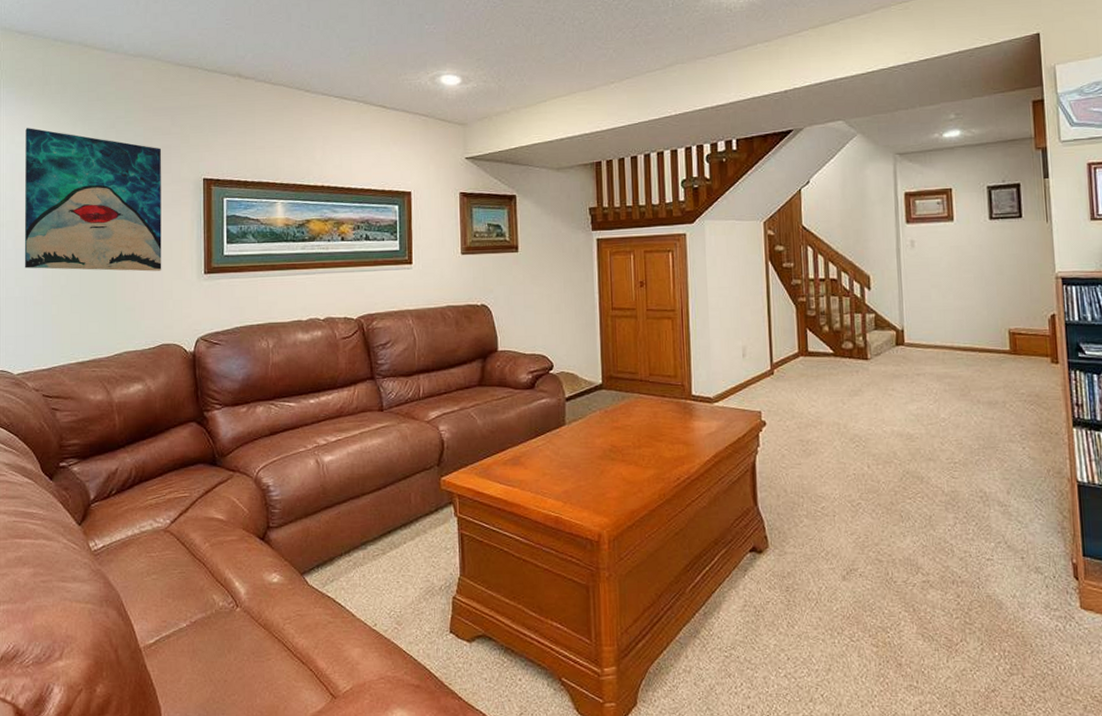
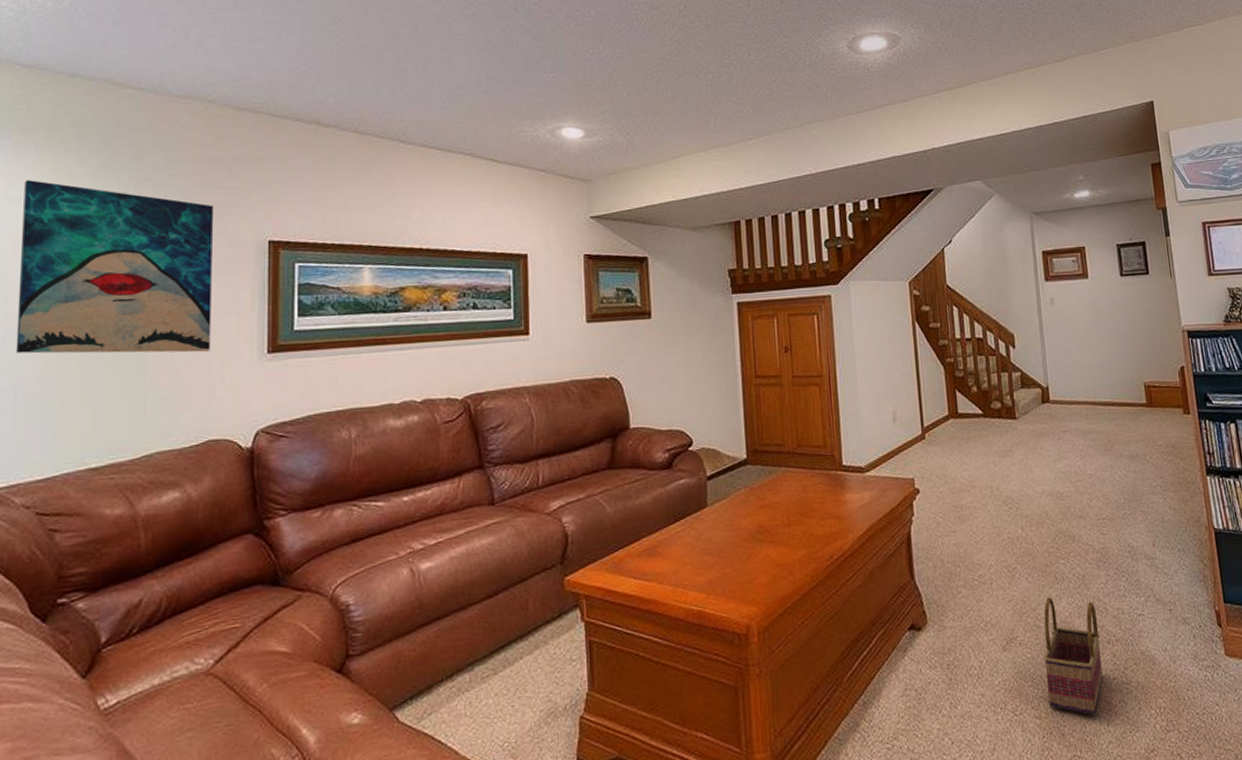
basket: none [884,534,945,650] -> present [1043,597,1103,715]

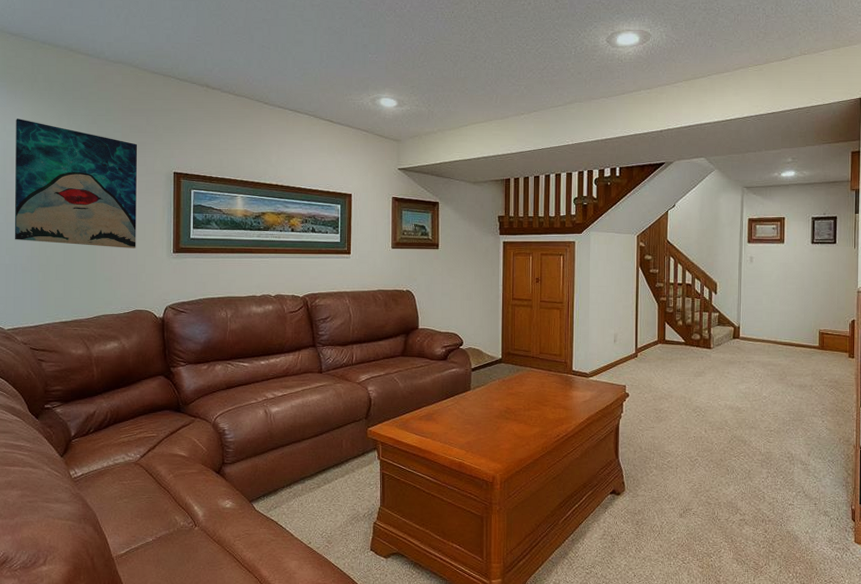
basket: present [1043,597,1103,715] -> none [710,483,756,571]

